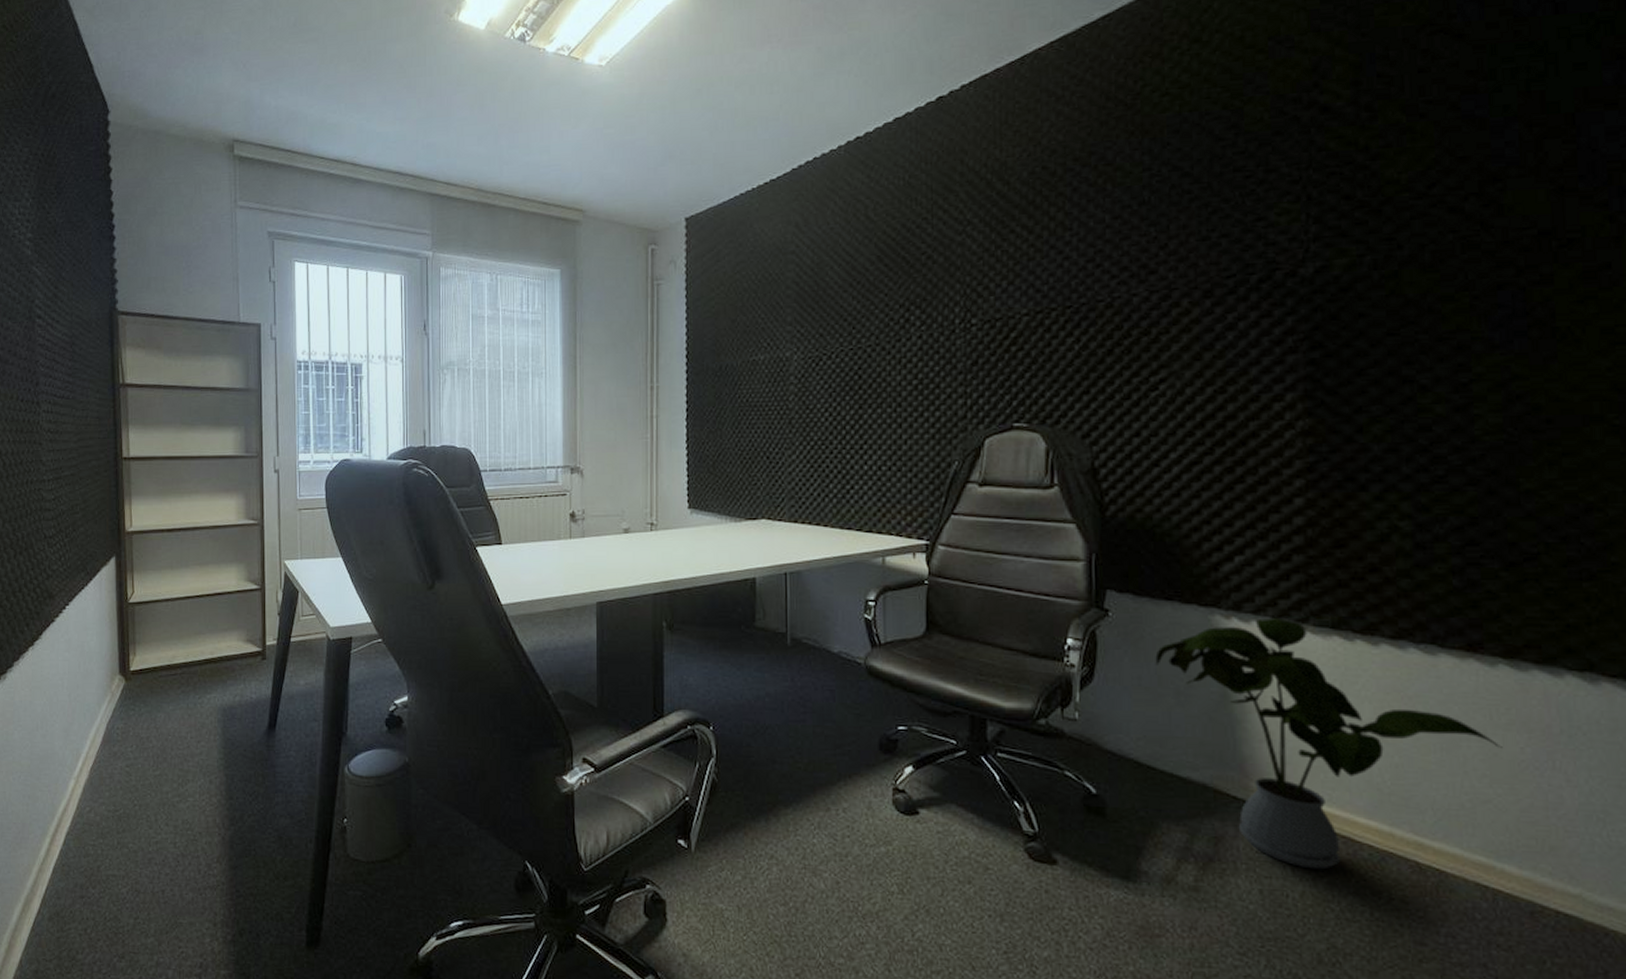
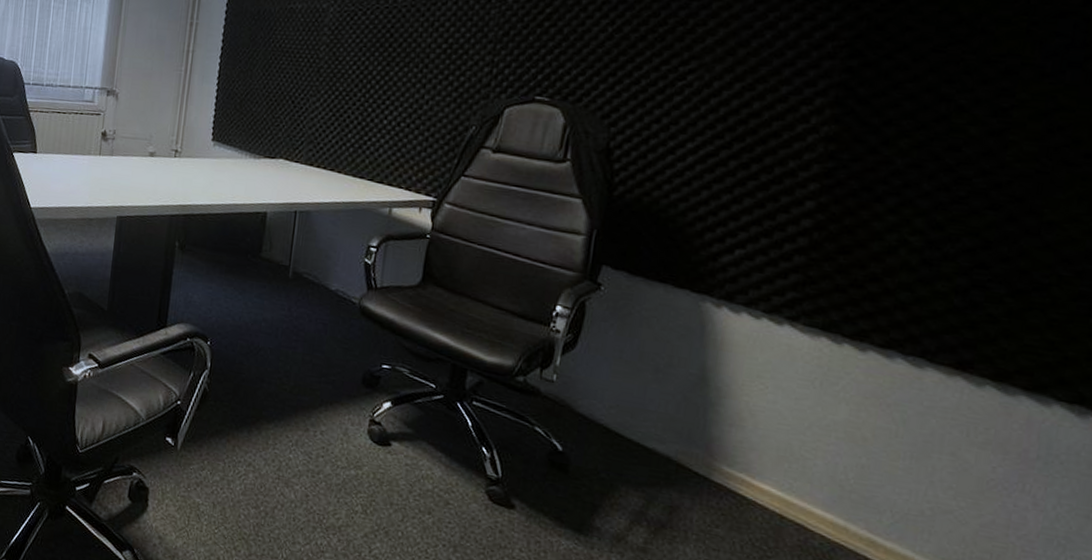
house plant: present [1155,617,1503,870] -> none [639,311,974,551]

